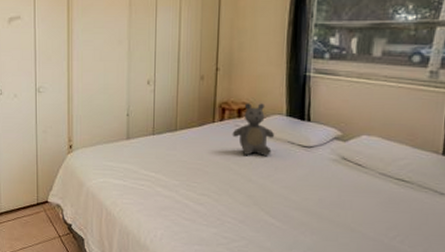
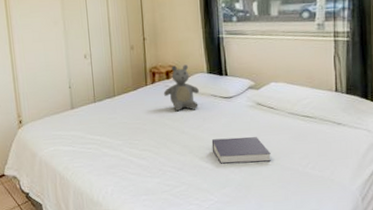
book: none [281,193,352,227] -> present [211,137,271,164]

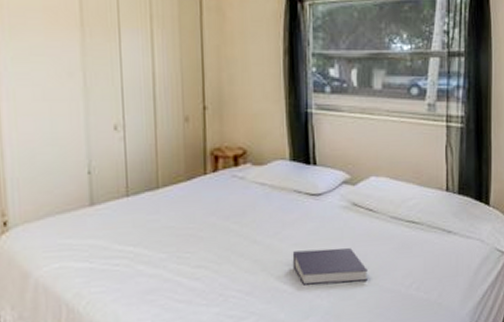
teddy bear: present [163,64,200,111] -> none [229,147,279,211]

